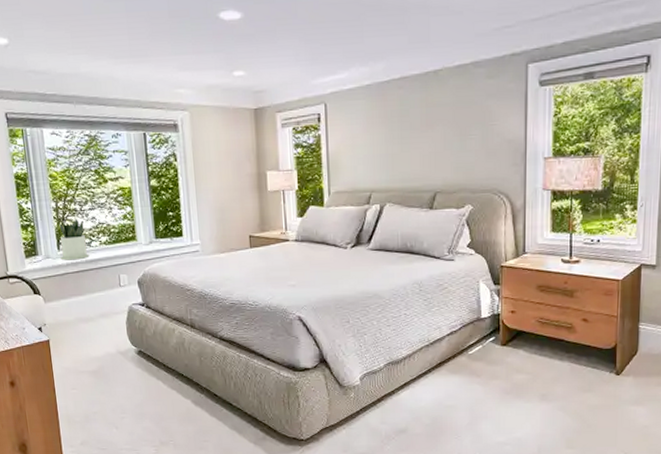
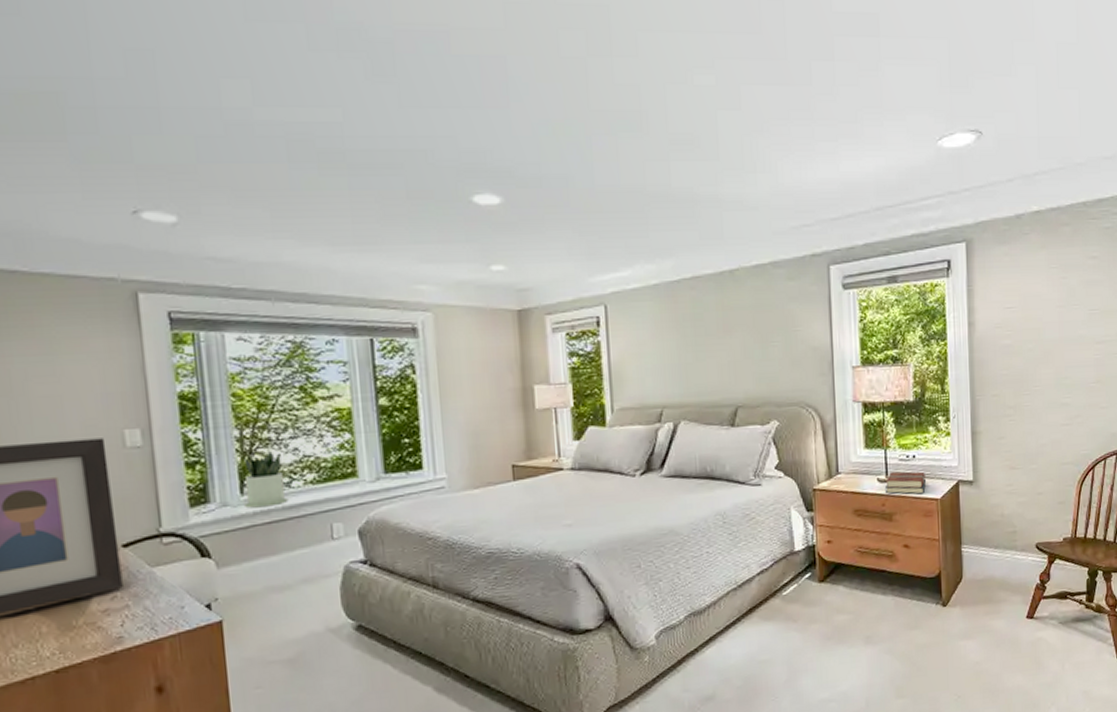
books: none [569,254,609,275] -> present [885,471,927,495]

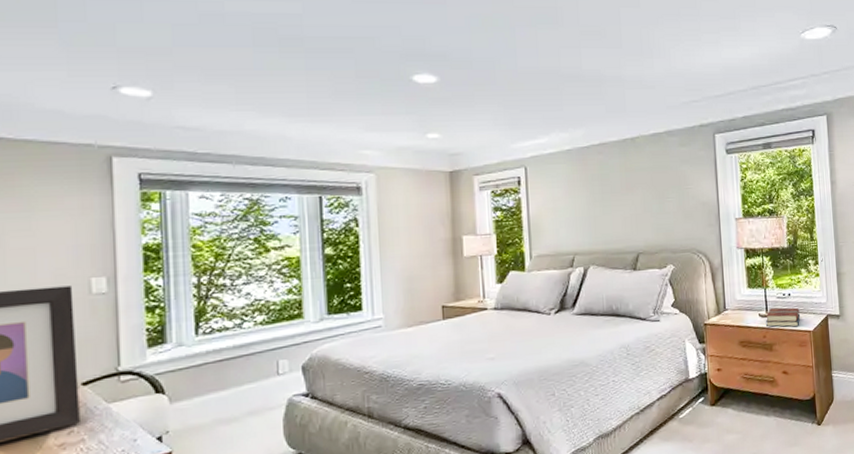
planter: present [244,451,289,509] -> none [198,296,239,348]

